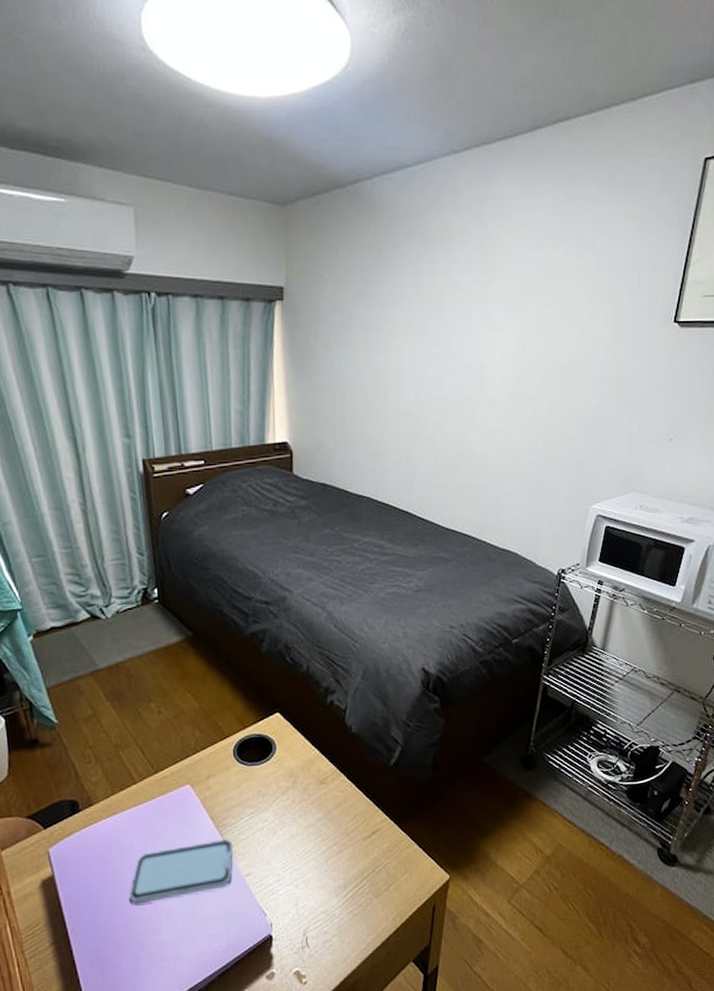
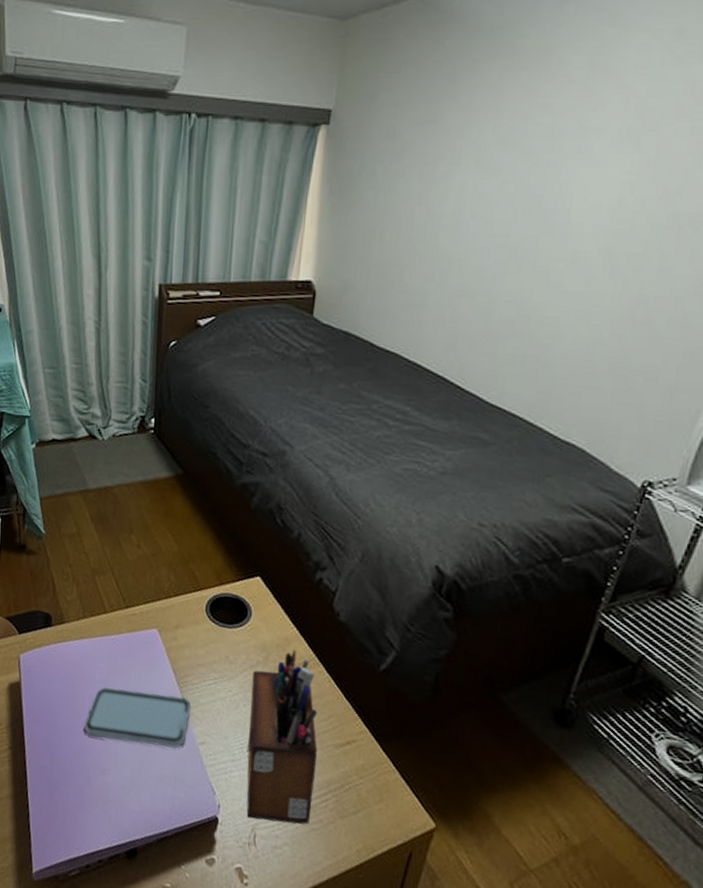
desk organizer: none [285,768,351,925] -> present [246,650,318,825]

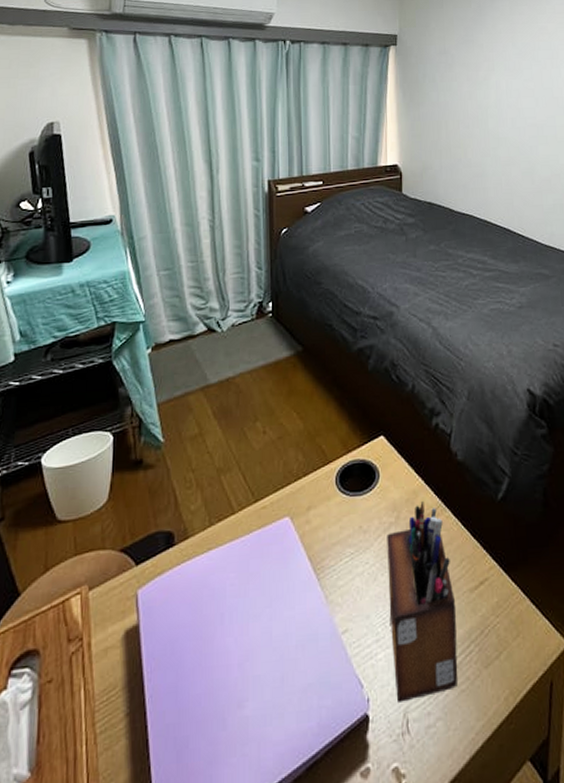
smartphone: present [84,686,192,749] -> none [215,585,331,666]

